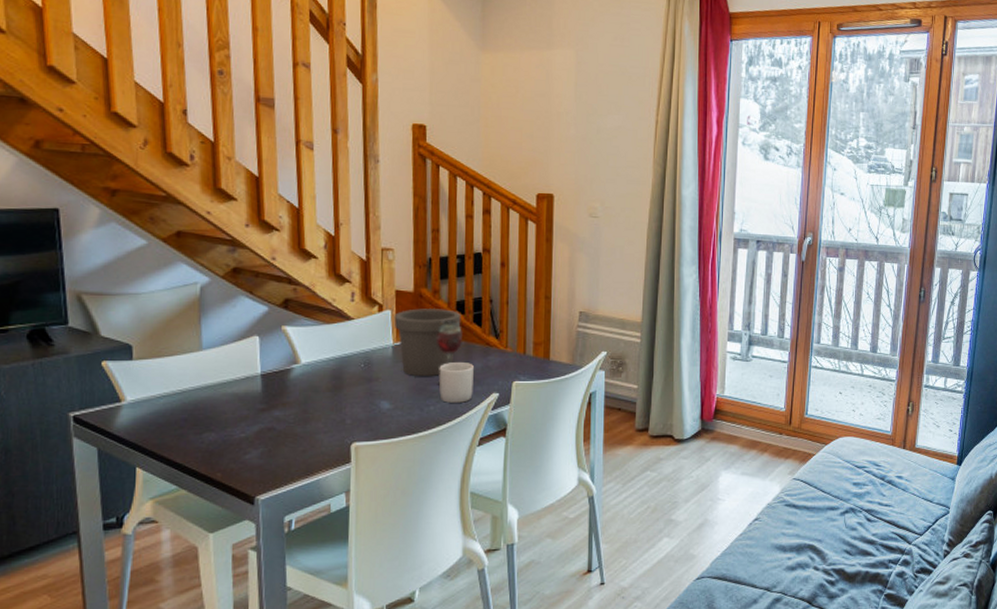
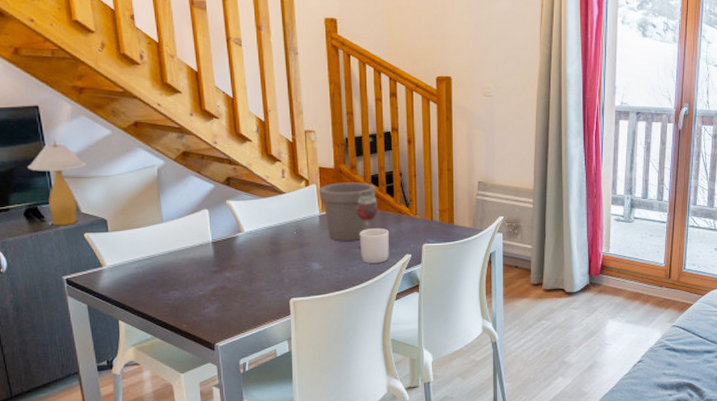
table lamp: none [37,247,113,352] -> present [27,138,87,226]

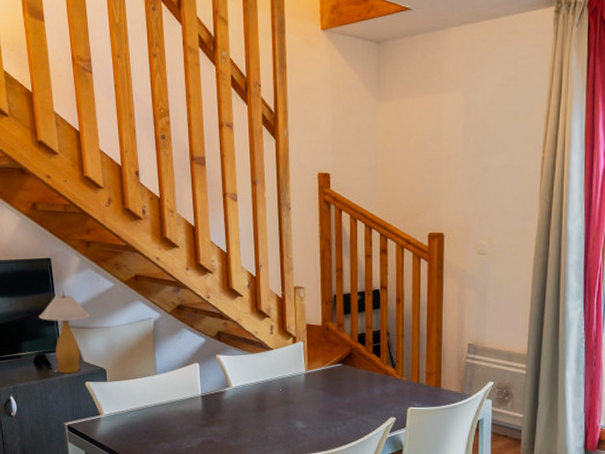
flower pot: present [319,182,376,242] -> none [305,340,362,402]
wineglass: present [355,191,378,247] -> none [341,350,363,408]
mug: present [359,227,390,263] -> none [344,388,375,425]

